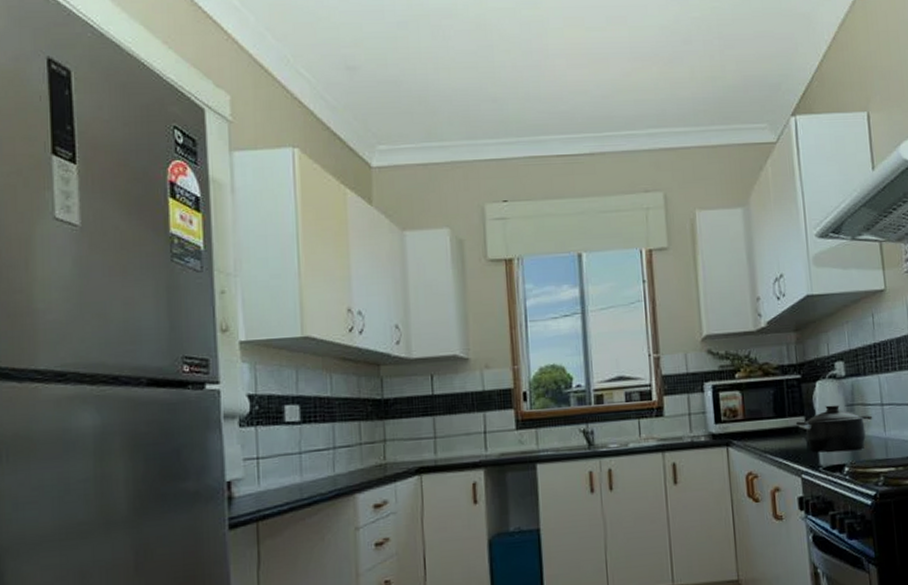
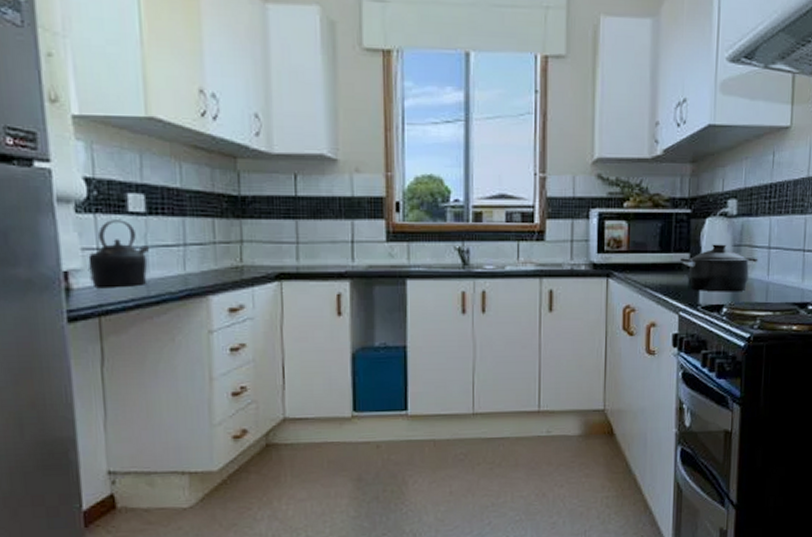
kettle: none [249,430,304,494] -> present [89,220,150,287]

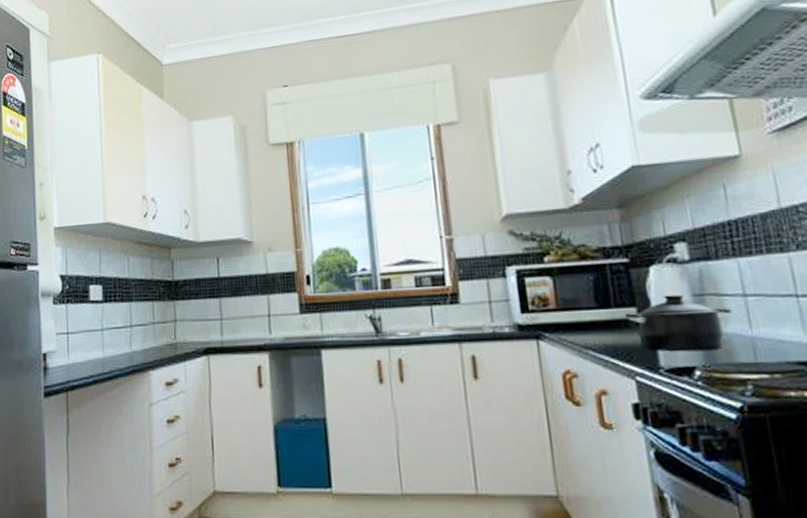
kettle: present [89,220,150,287] -> none [61,308,105,366]

